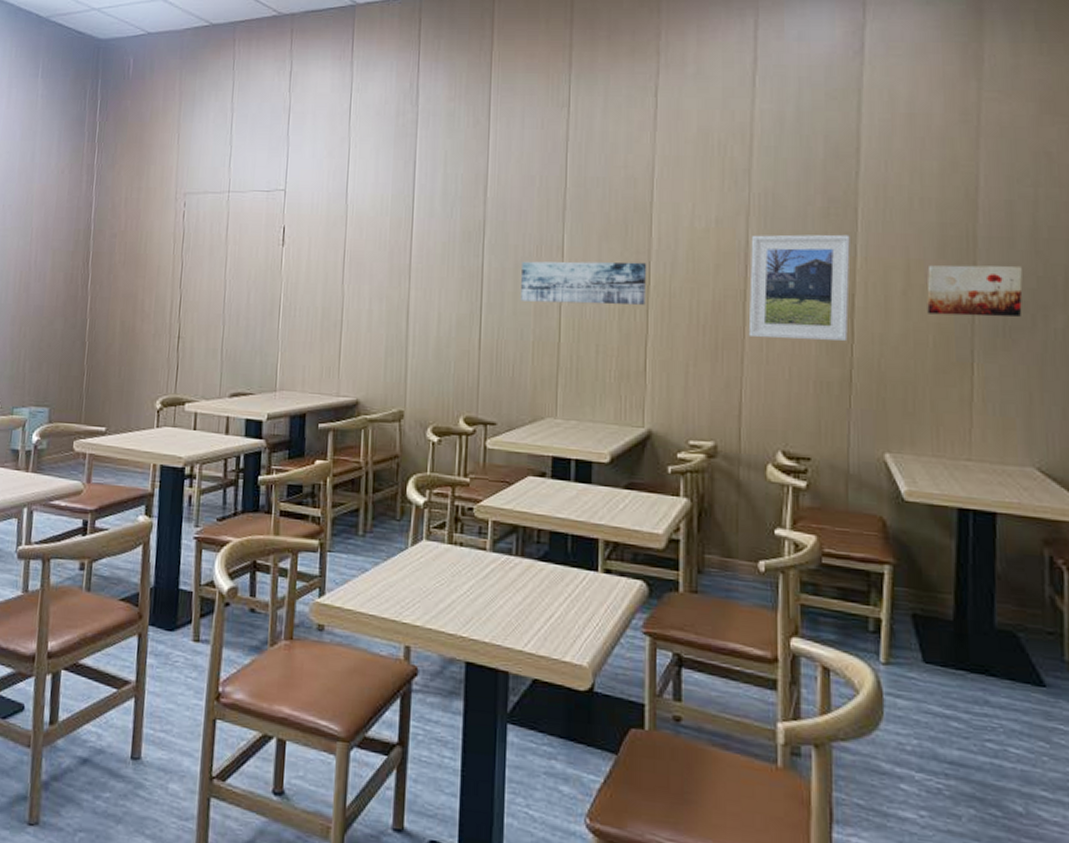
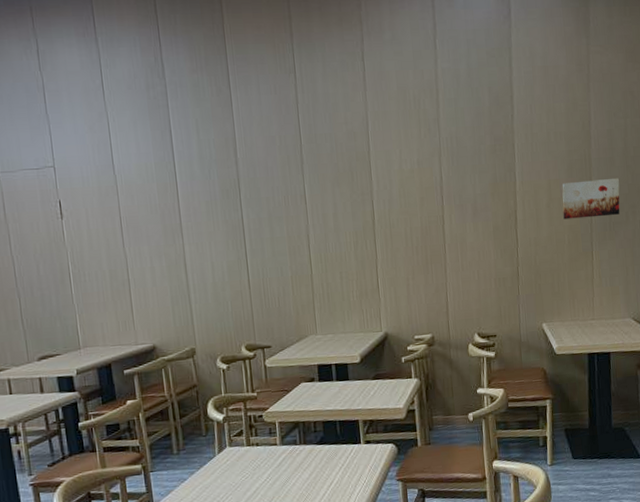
wall art: present [521,261,647,305] -> none [274,202,373,244]
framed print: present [748,234,850,341] -> none [444,165,514,252]

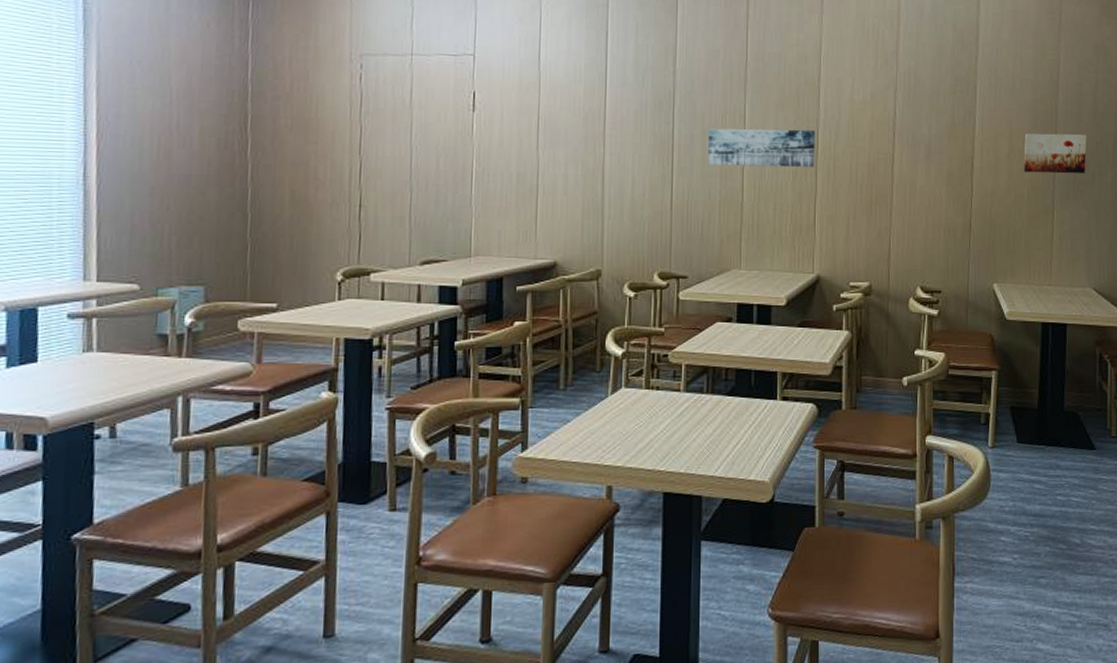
wall art: none [274,202,373,244] -> present [708,128,816,168]

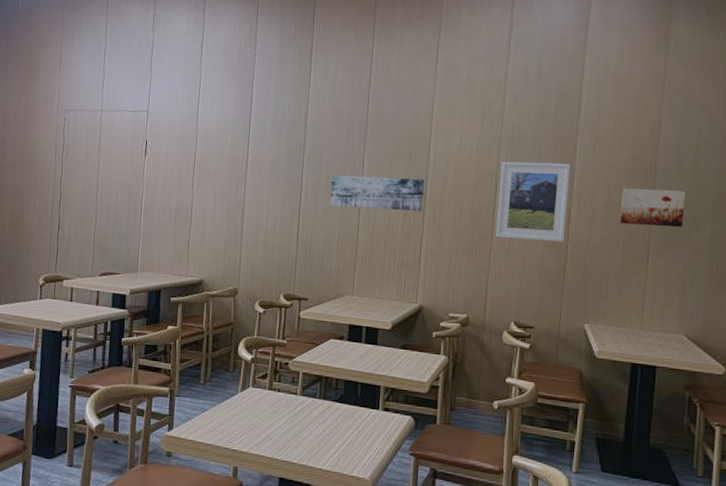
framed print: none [895,107,971,195] -> present [495,161,570,242]

